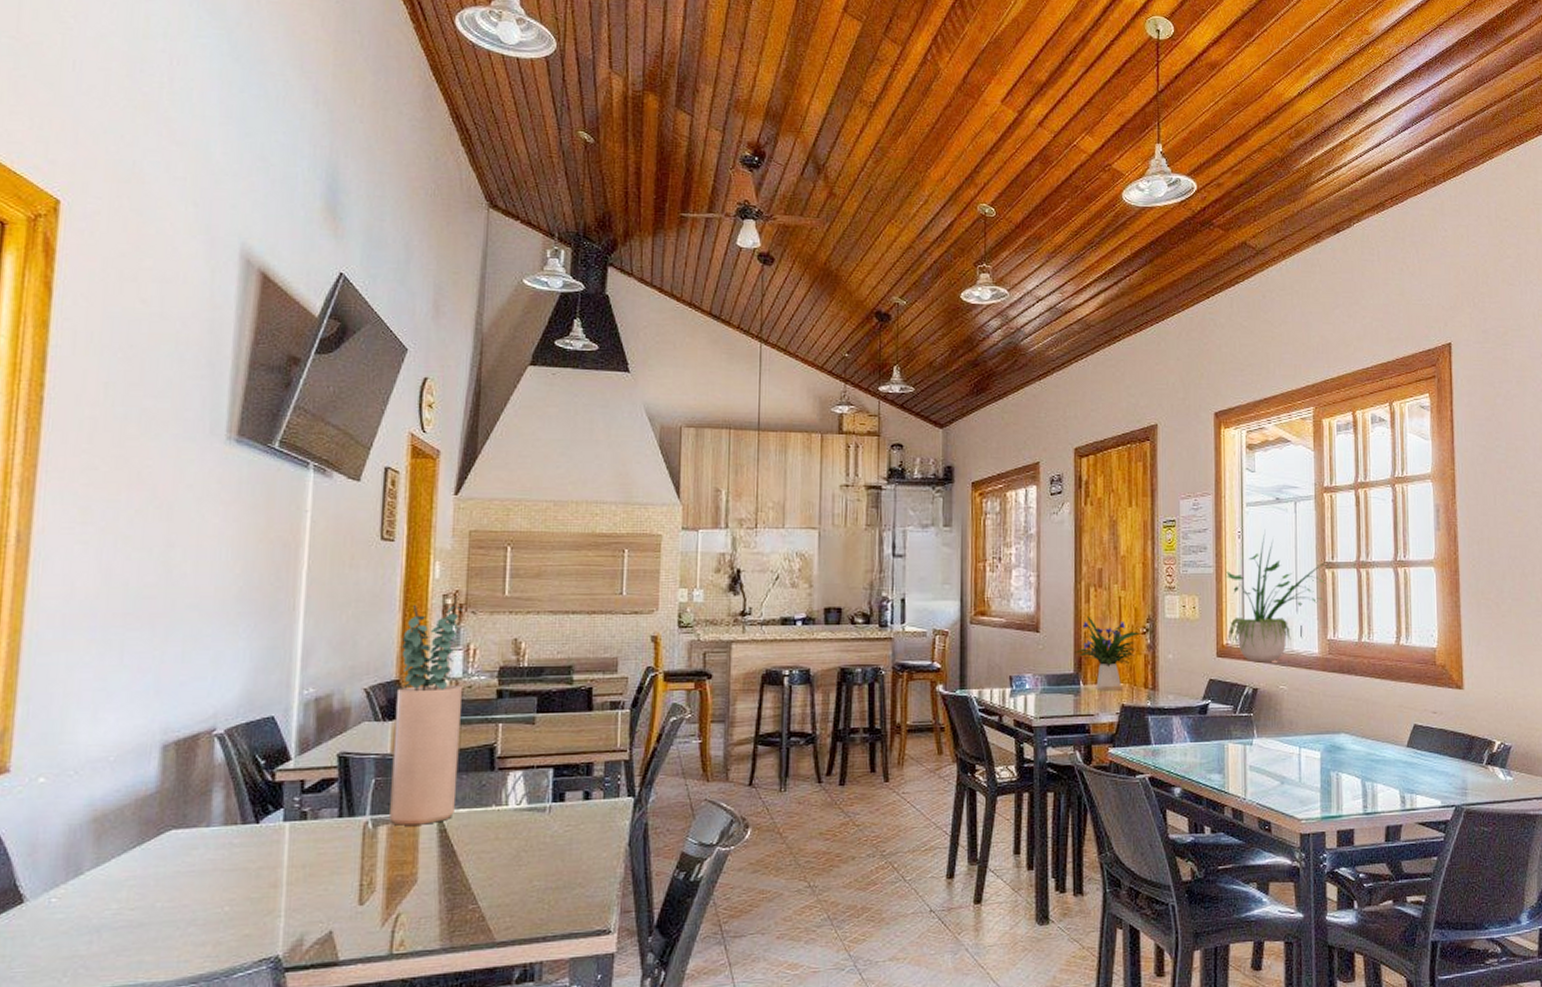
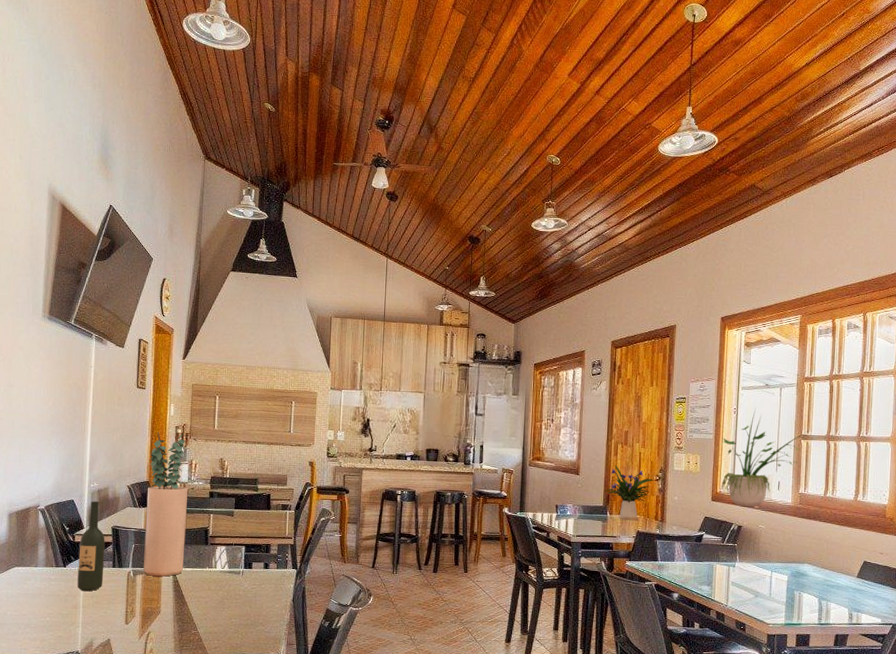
wine bottle: none [278,716,327,859] -> present [77,501,105,592]

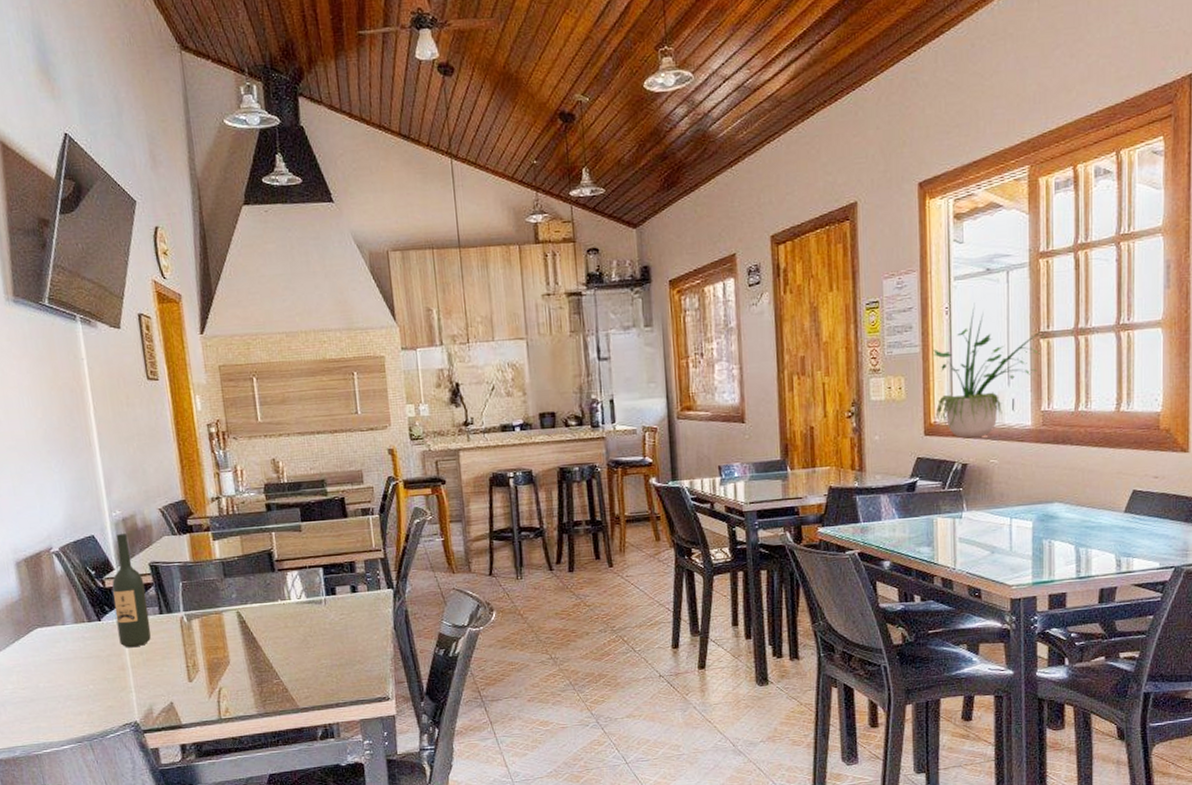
vase: present [143,427,189,577] -> none [181,423,249,619]
flower arrangement: present [604,465,654,521] -> none [781,404,845,475]

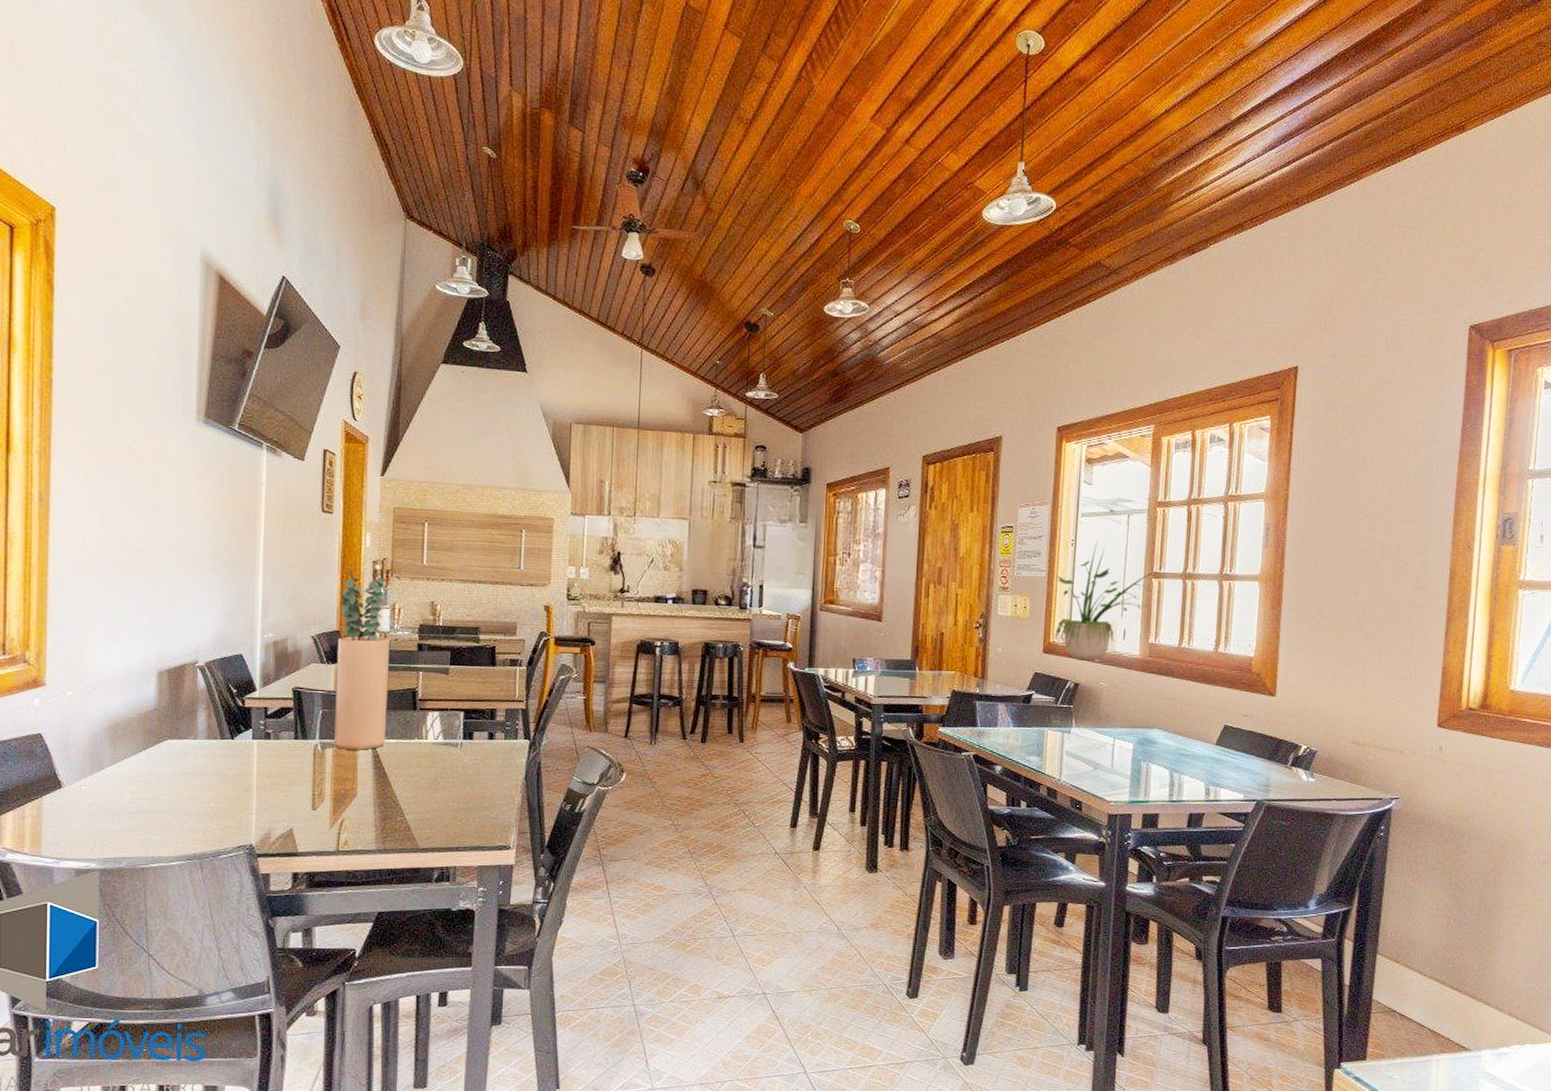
wine bottle: present [112,534,151,648] -> none [249,656,284,770]
vase: none [181,423,249,619] -> present [334,561,391,750]

